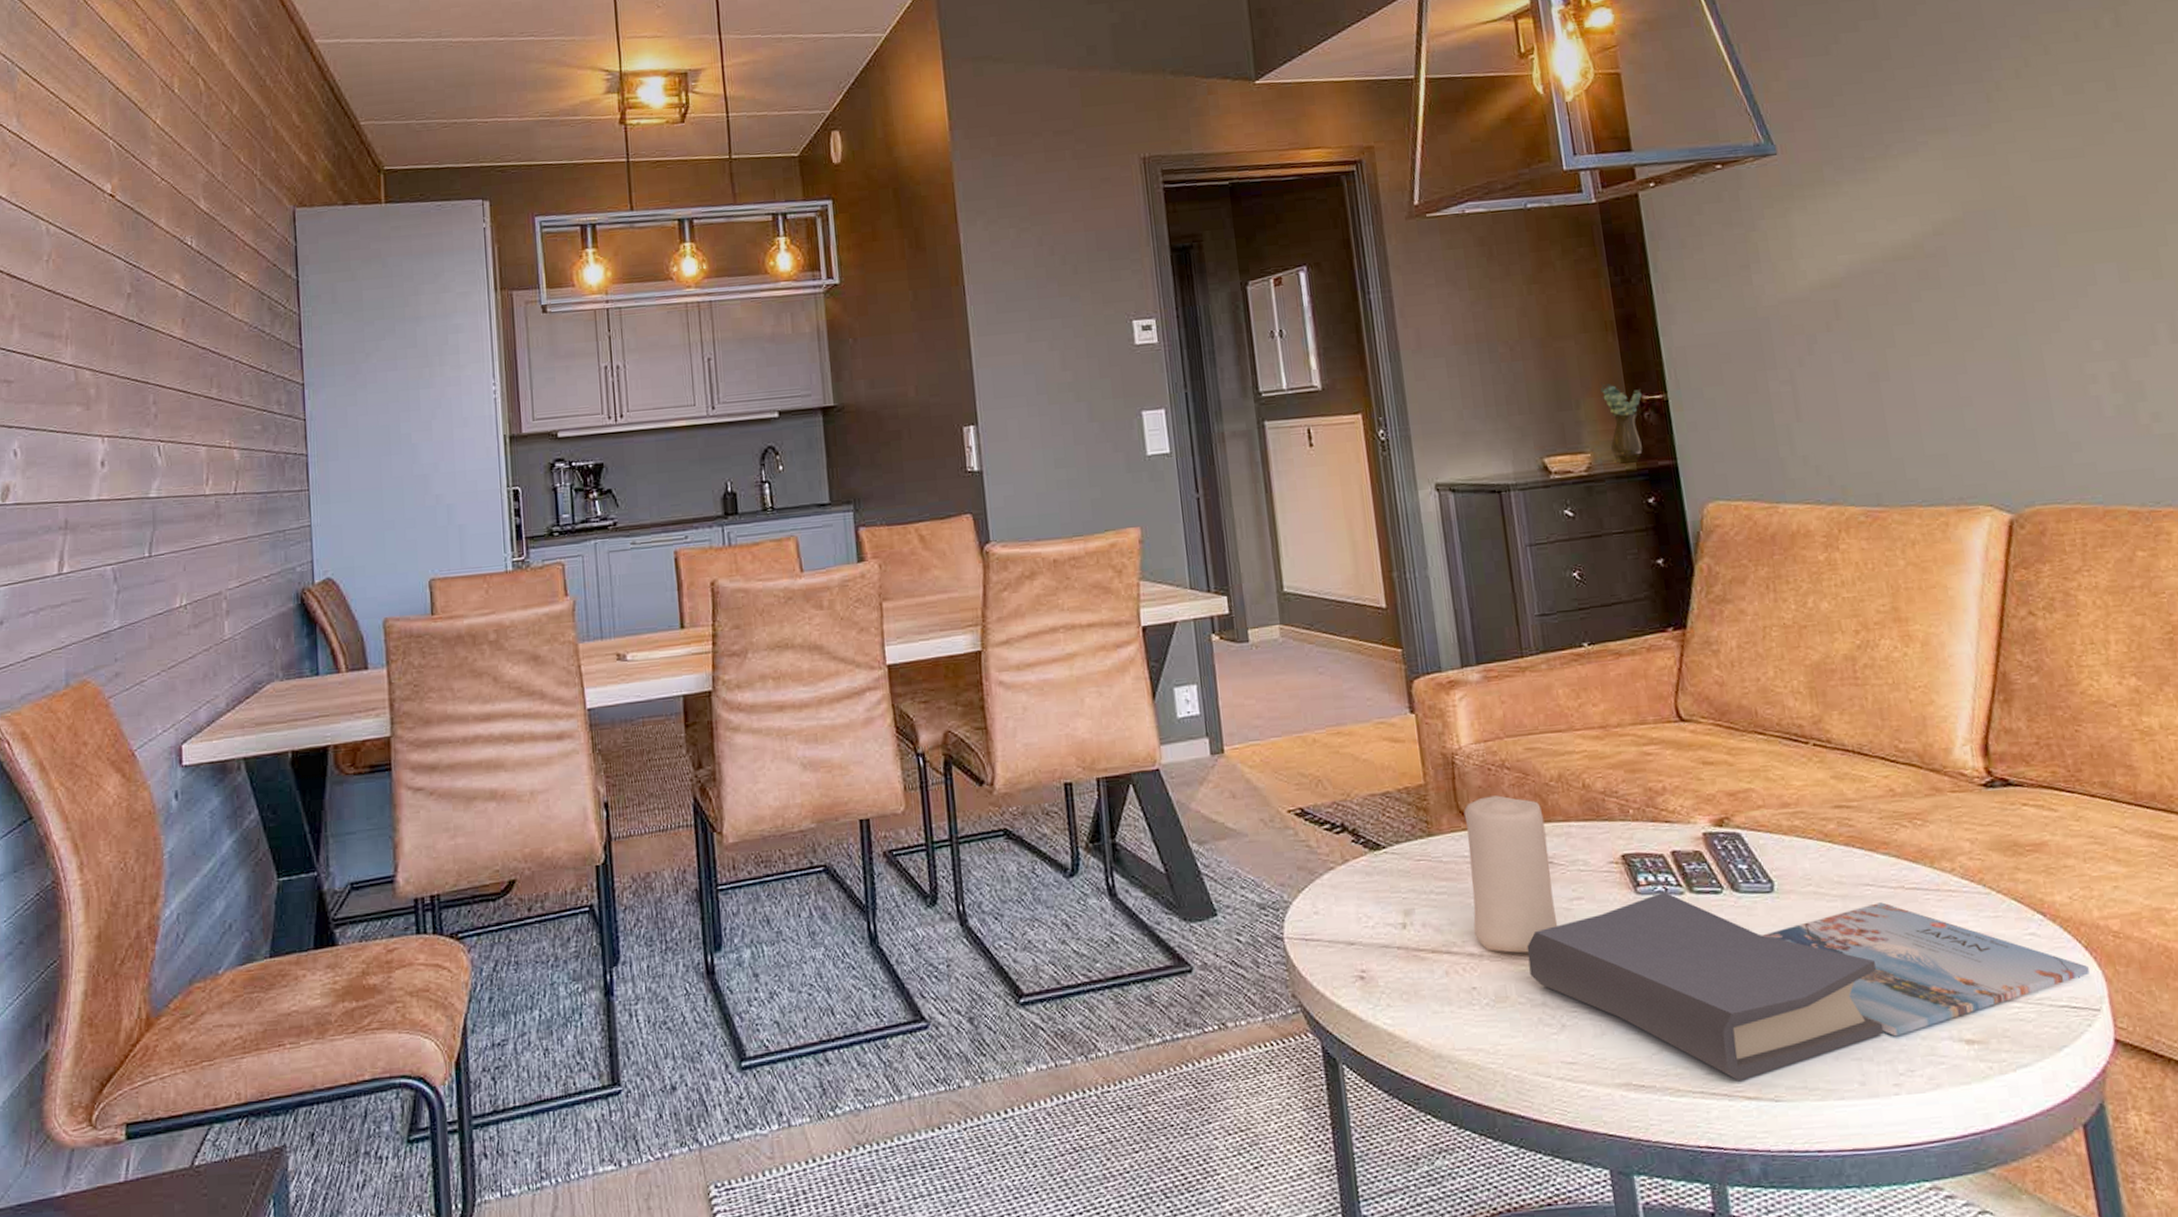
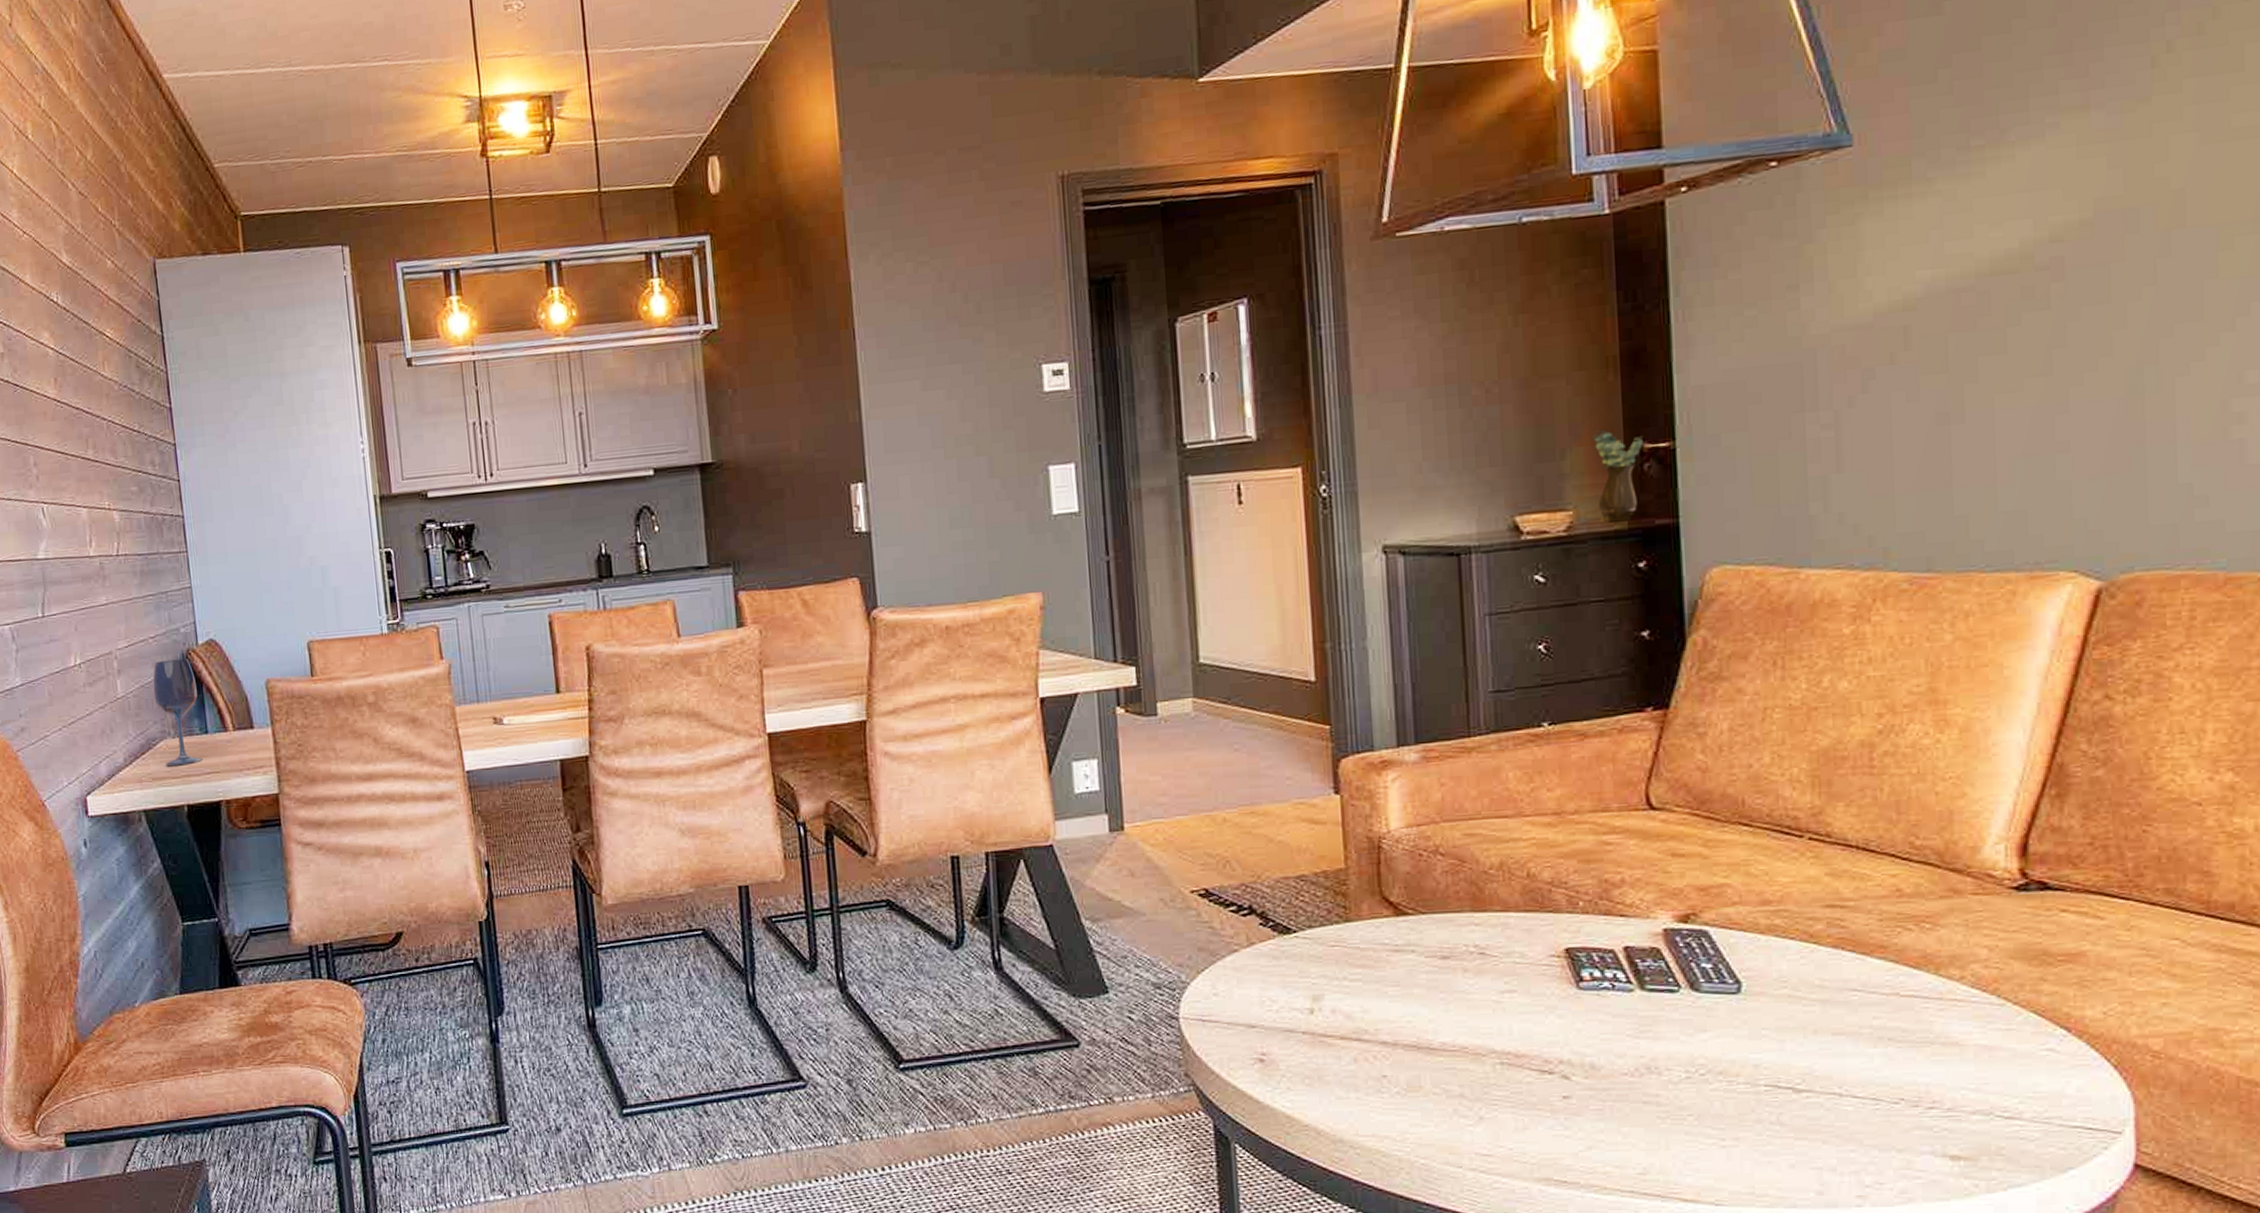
wineglass: none [263,598,311,711] -> present [152,658,203,767]
candle: present [1464,795,1558,954] -> none [1387,882,1485,1044]
hardback book: present [1526,891,1884,1081] -> none [1447,988,1853,1183]
magazine: present [1762,902,2090,1037] -> none [1721,1009,2115,1148]

